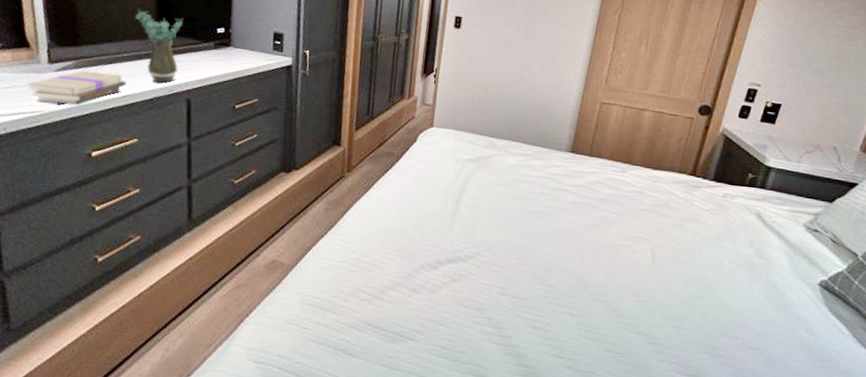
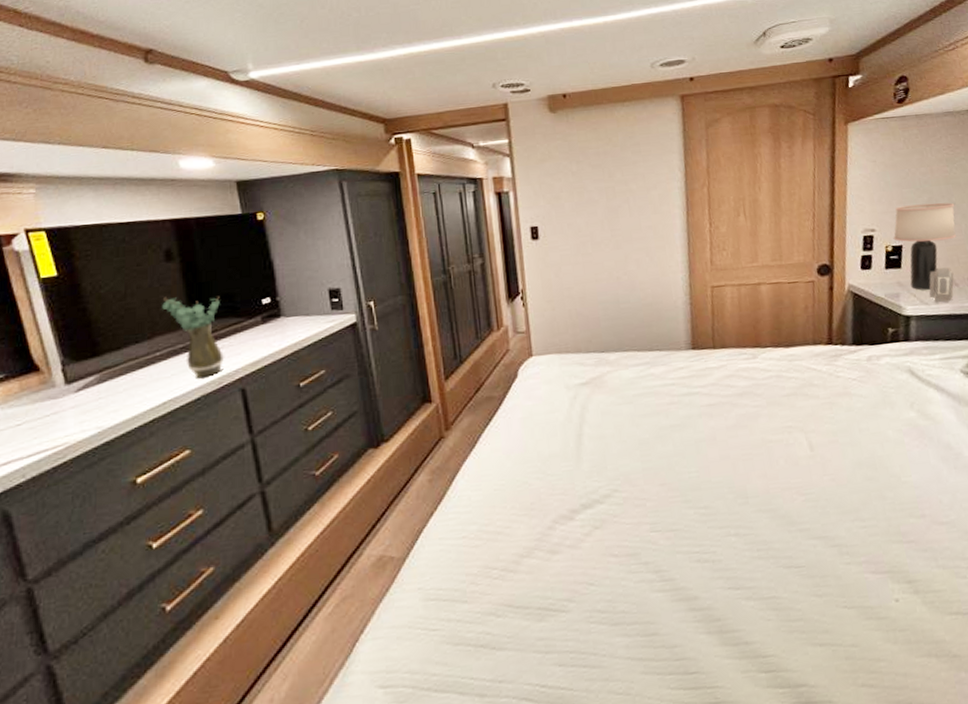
books: present [27,71,127,106] -> none [44,379,165,433]
table lamp: none [775,69,840,149] -> present [893,202,956,291]
alarm clock: none [793,131,821,164] -> present [929,267,954,304]

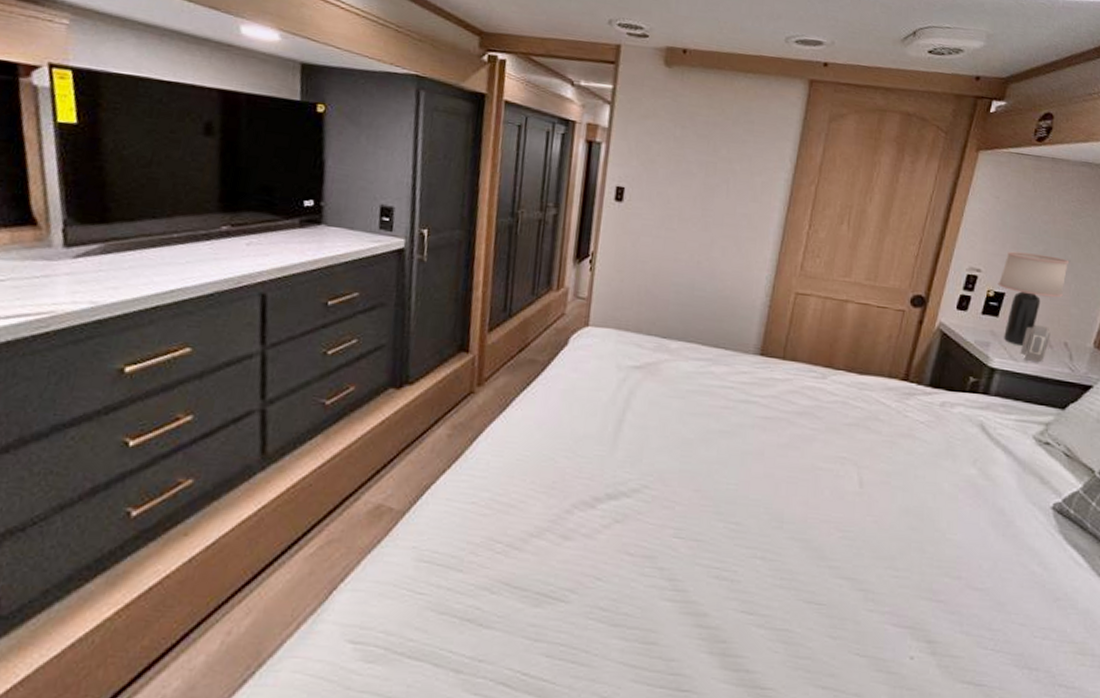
vase: present [161,297,224,379] -> none [188,174,258,274]

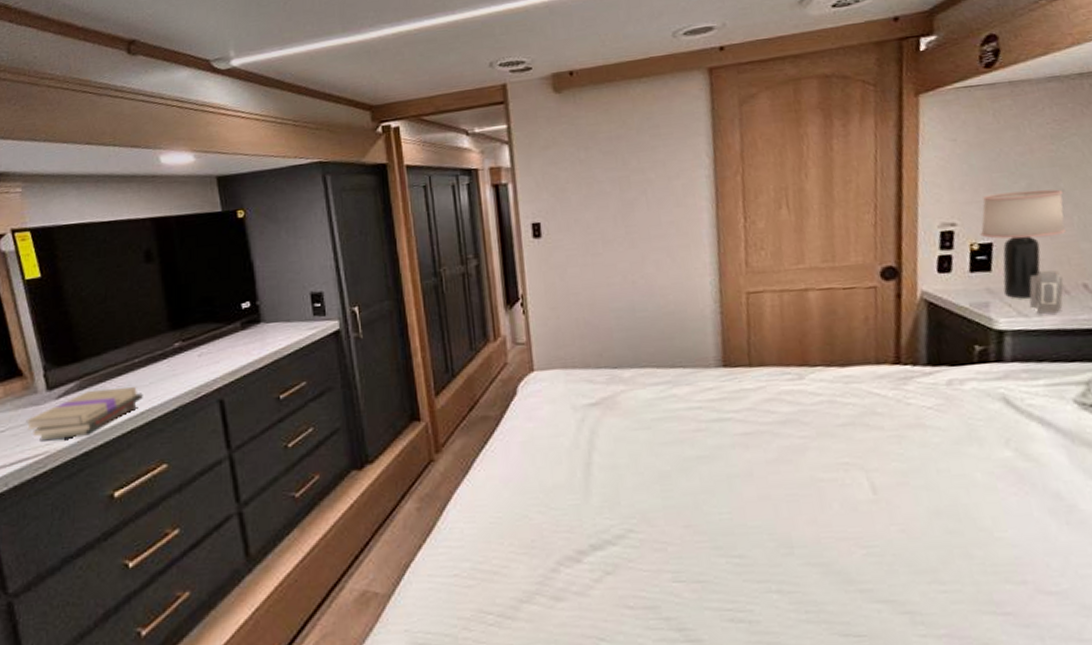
books: none [32,257,177,304] -> present [26,387,143,442]

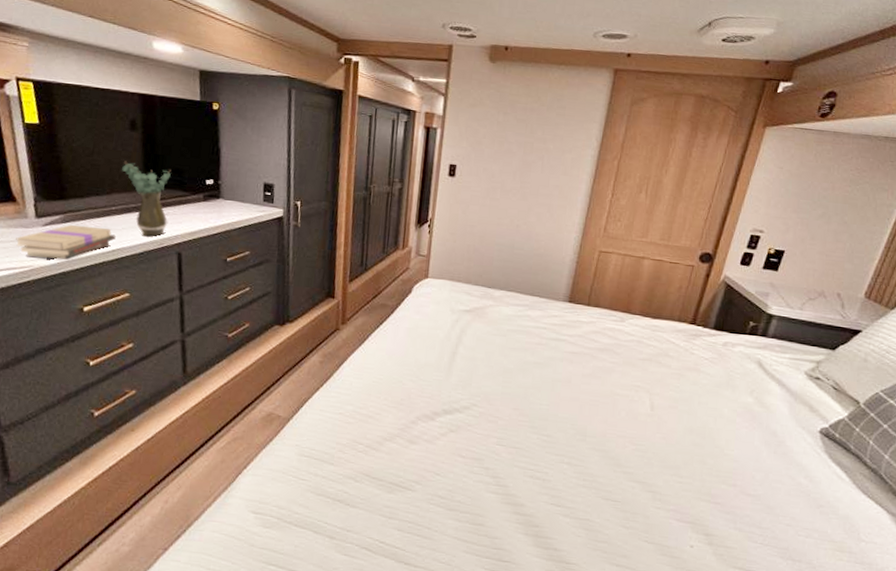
vase: none [140,300,202,388] -> present [121,161,171,237]
table lamp: present [980,189,1066,299] -> none [778,214,846,296]
alarm clock: present [1029,270,1064,316] -> none [796,277,825,312]

